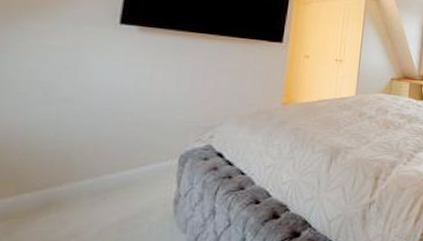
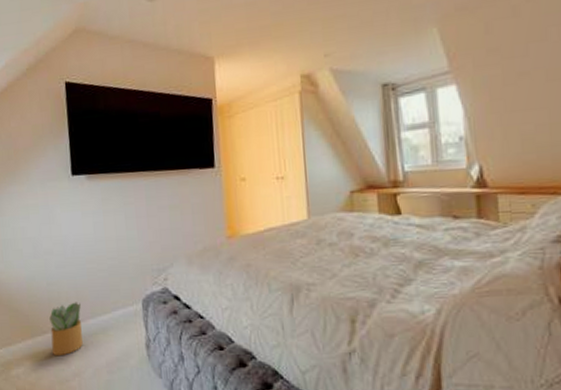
potted plant: none [43,155,99,216] -> present [48,302,83,357]

